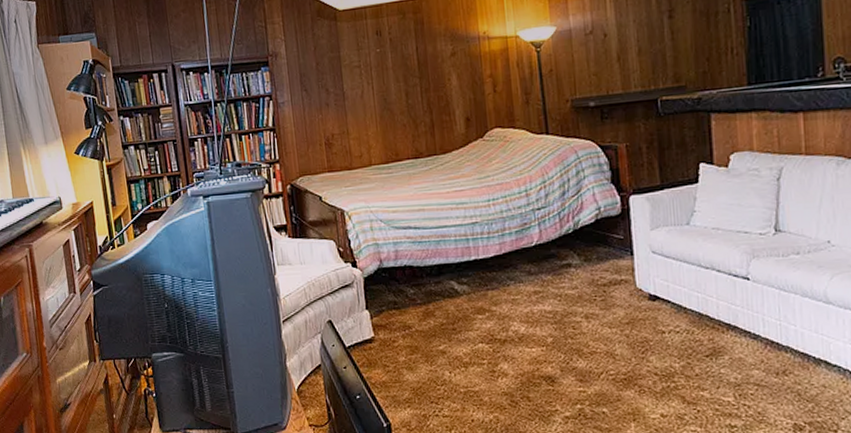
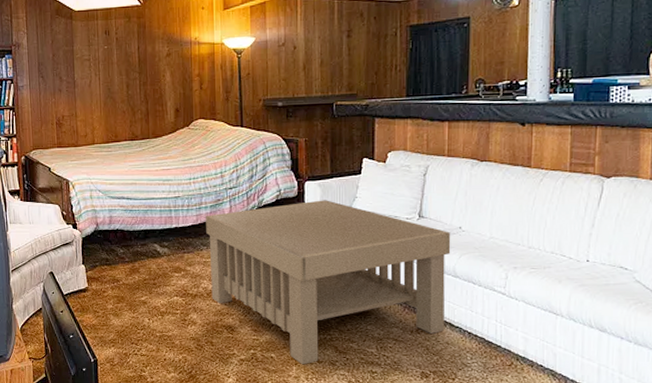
coffee table: none [511,216,820,420] -> present [206,200,451,364]

